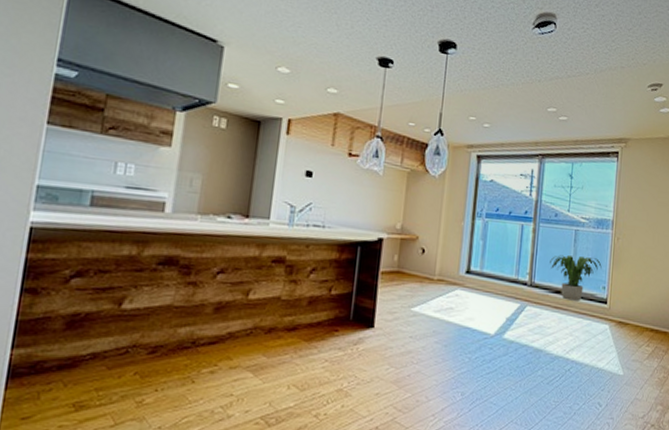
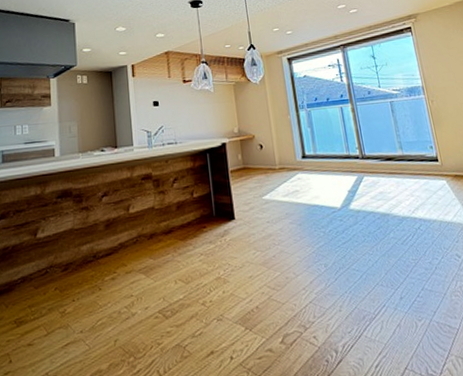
potted plant: present [550,255,602,301] -> none [374,122,424,165]

